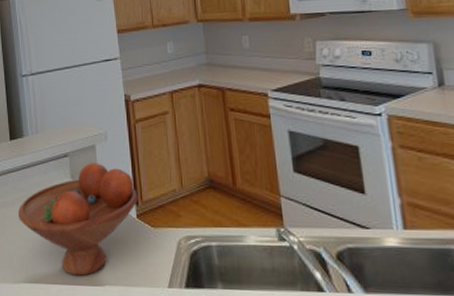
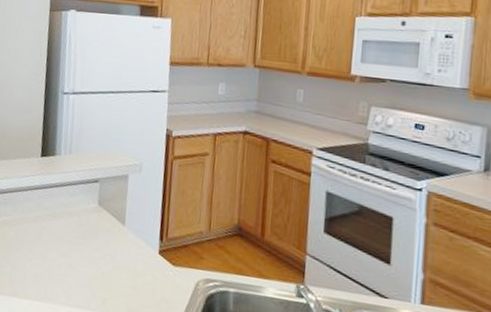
fruit bowl: present [18,163,138,276] -> none [38,192,164,302]

